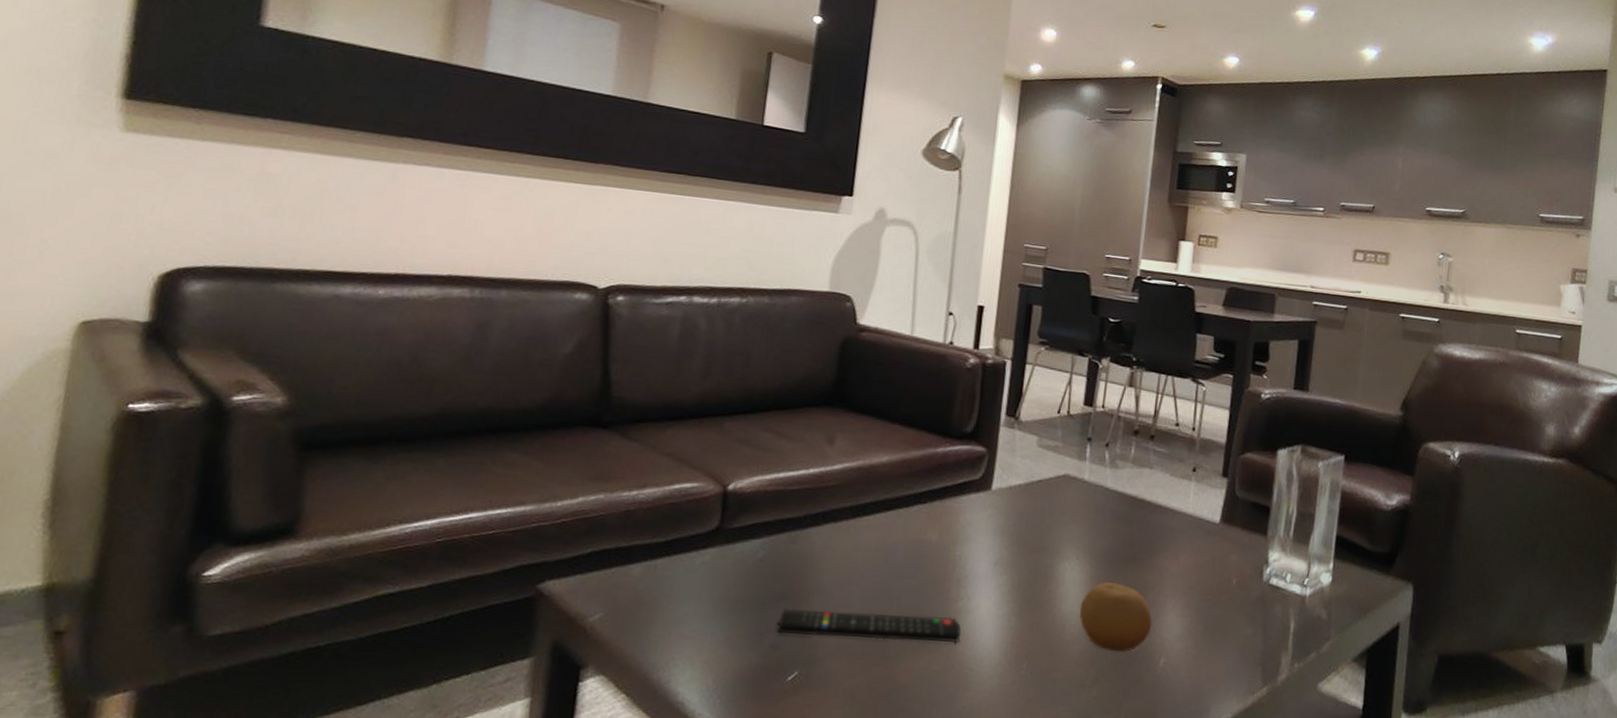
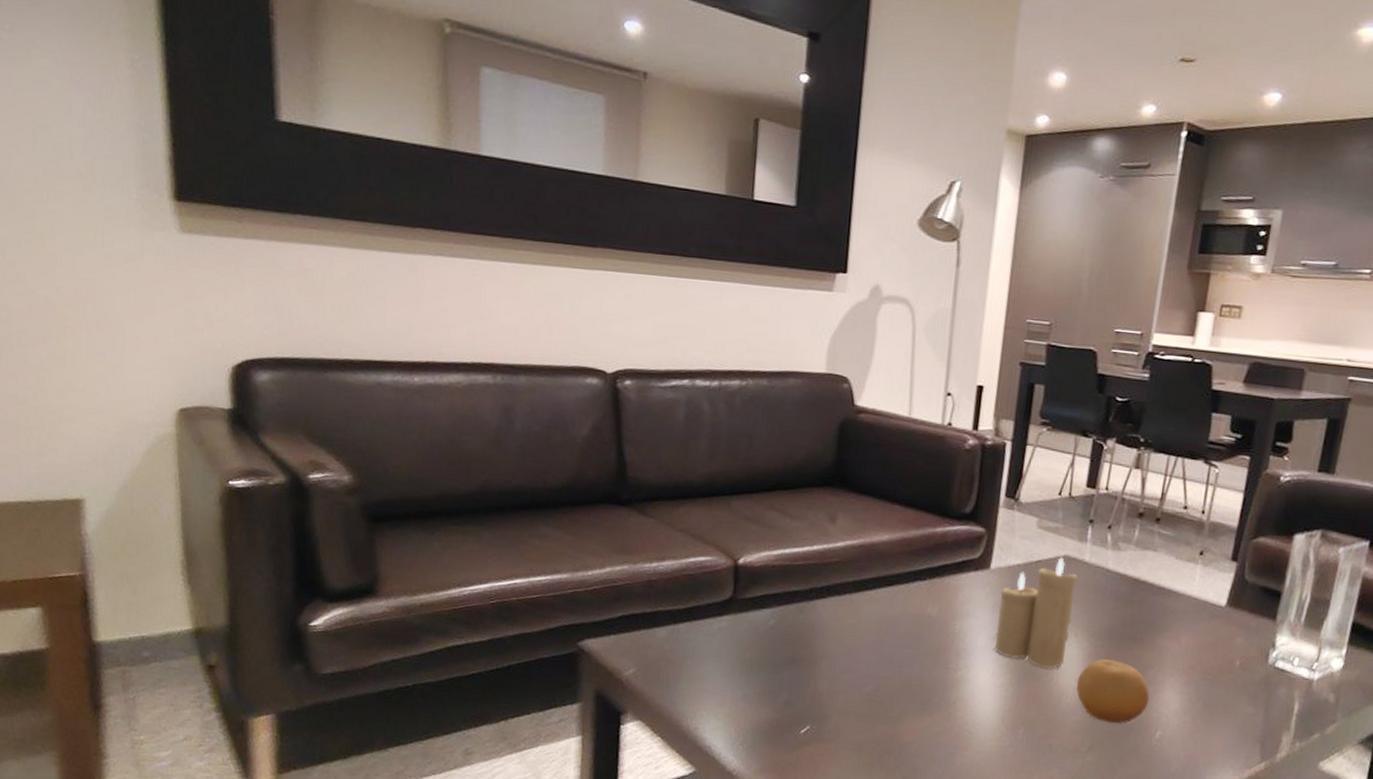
remote control: present [776,608,962,644] -> none [789,671,961,709]
candle: none [997,477,1077,596] -> present [995,557,1077,669]

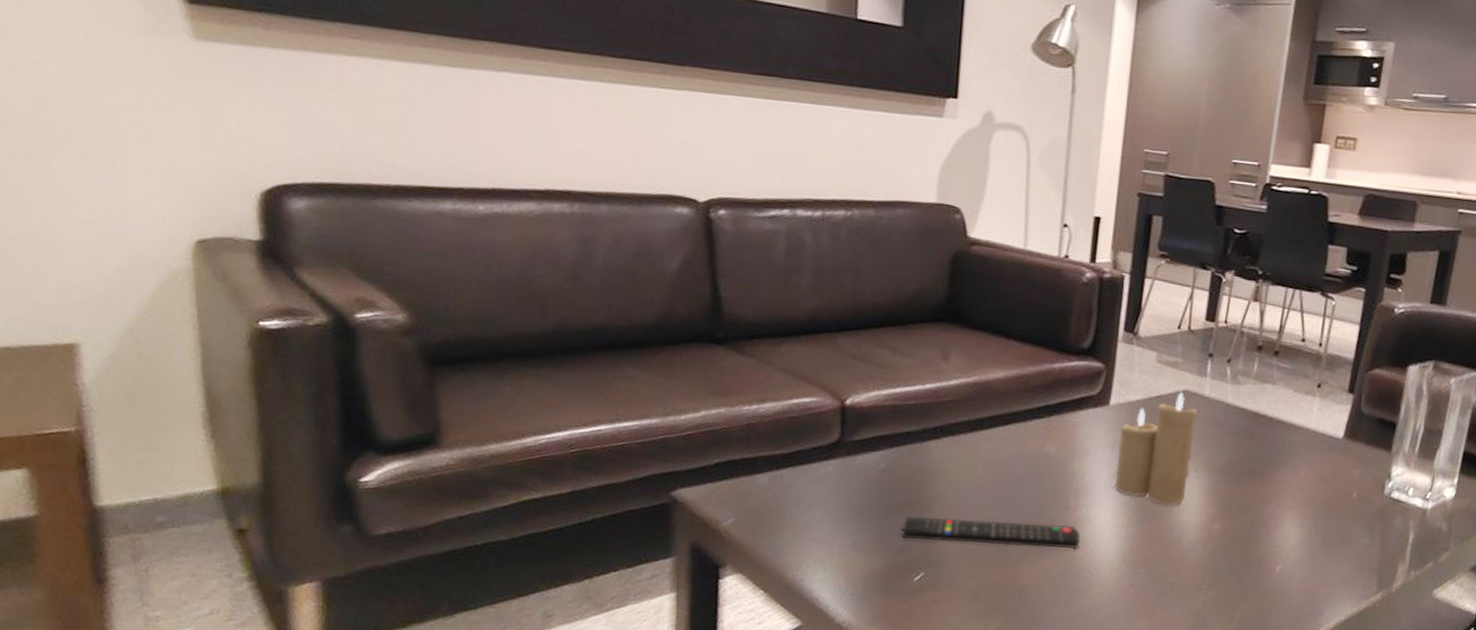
remote control: none [789,671,961,709] -> present [901,516,1081,550]
fruit: present [1076,659,1150,725] -> none [1197,494,1270,560]

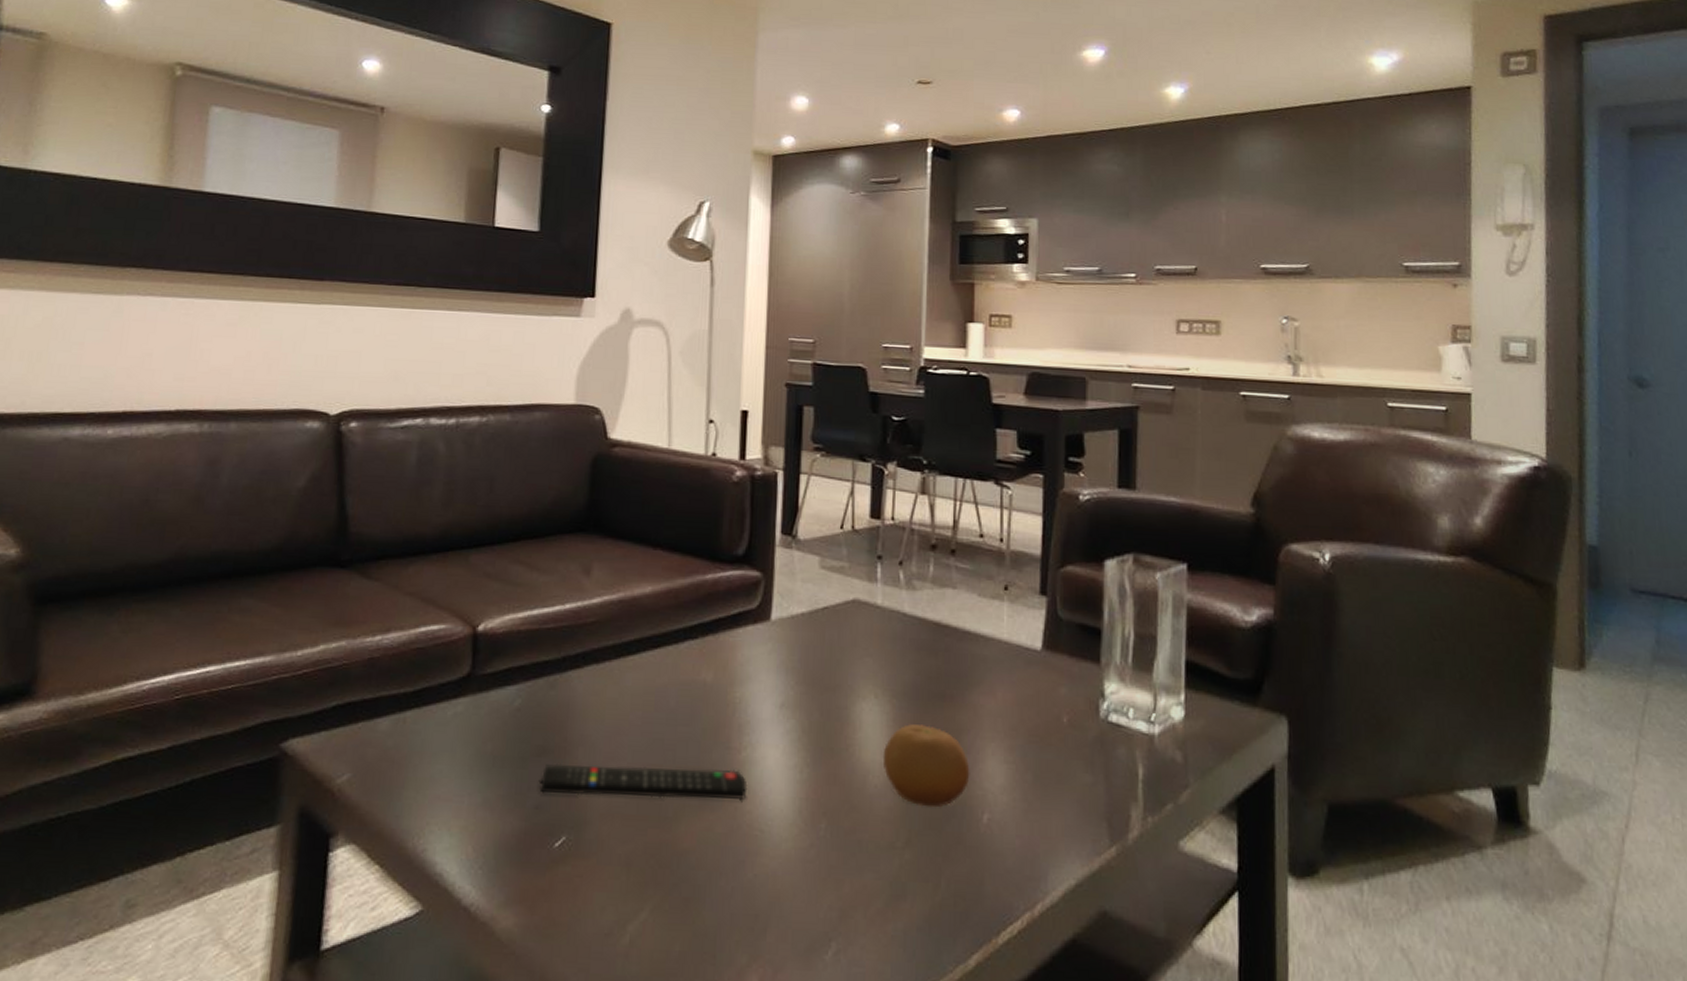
candle: present [1115,392,1197,506] -> none [783,602,870,742]
fruit: none [1197,494,1270,560] -> present [884,724,970,808]

